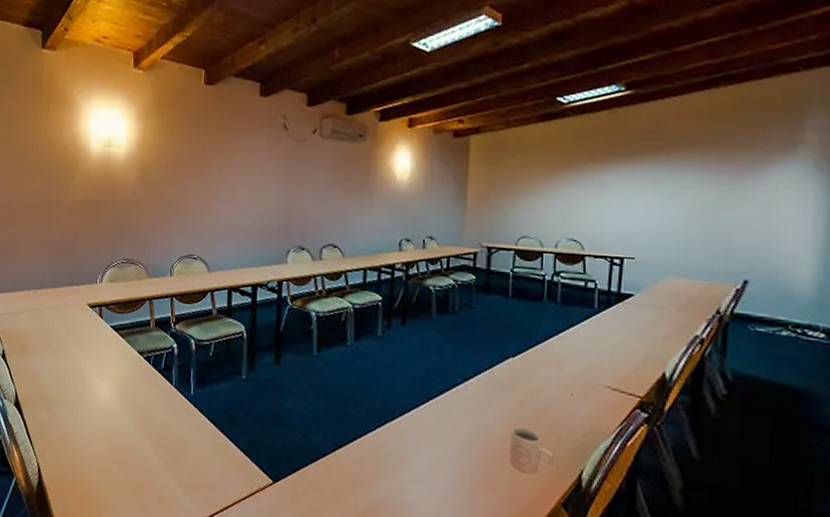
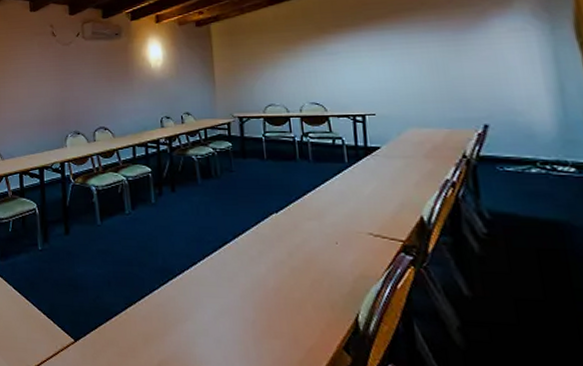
mug: present [508,426,554,474] -> none [284,276,329,321]

